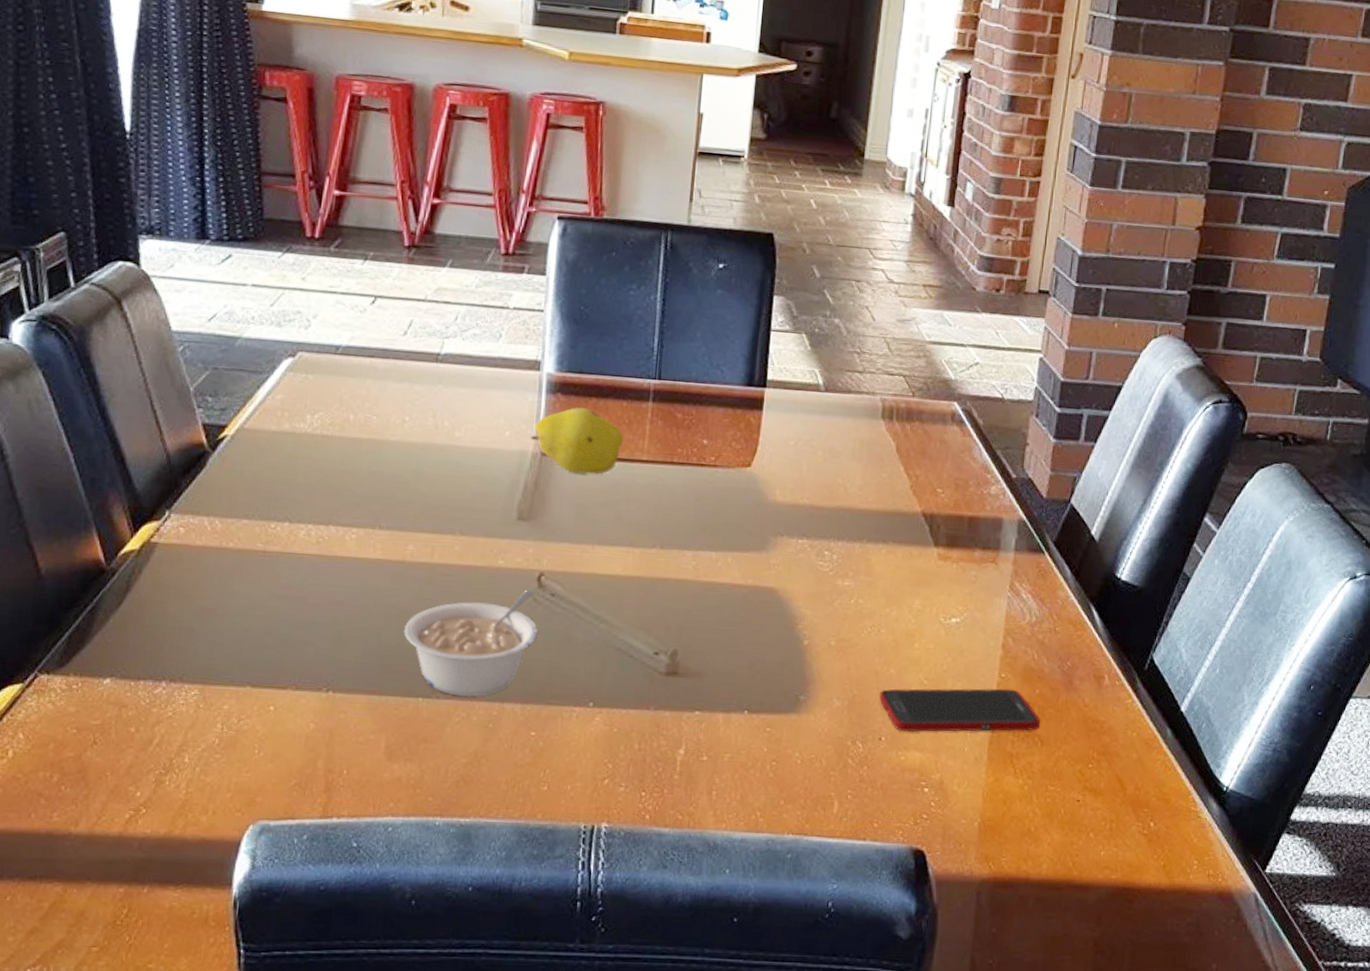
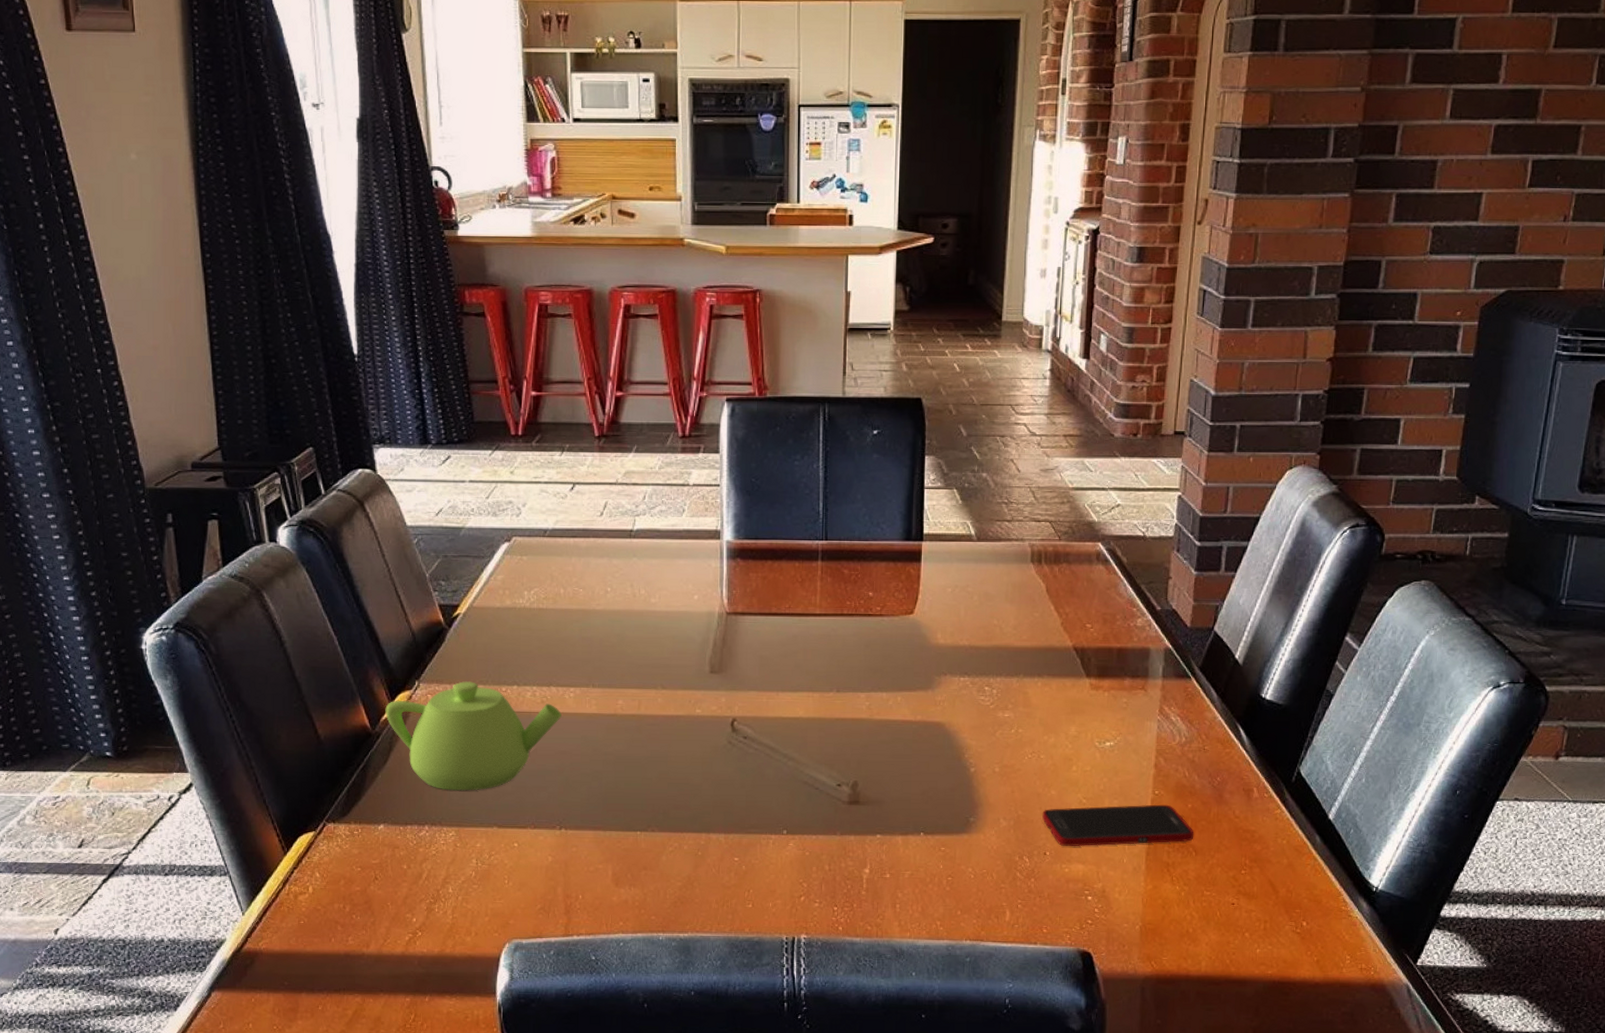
teapot: none [125,514,340,643] -> present [385,681,562,791]
legume: present [403,589,539,697] -> none [620,734,735,829]
fruit: present [530,407,624,474] -> none [716,570,798,630]

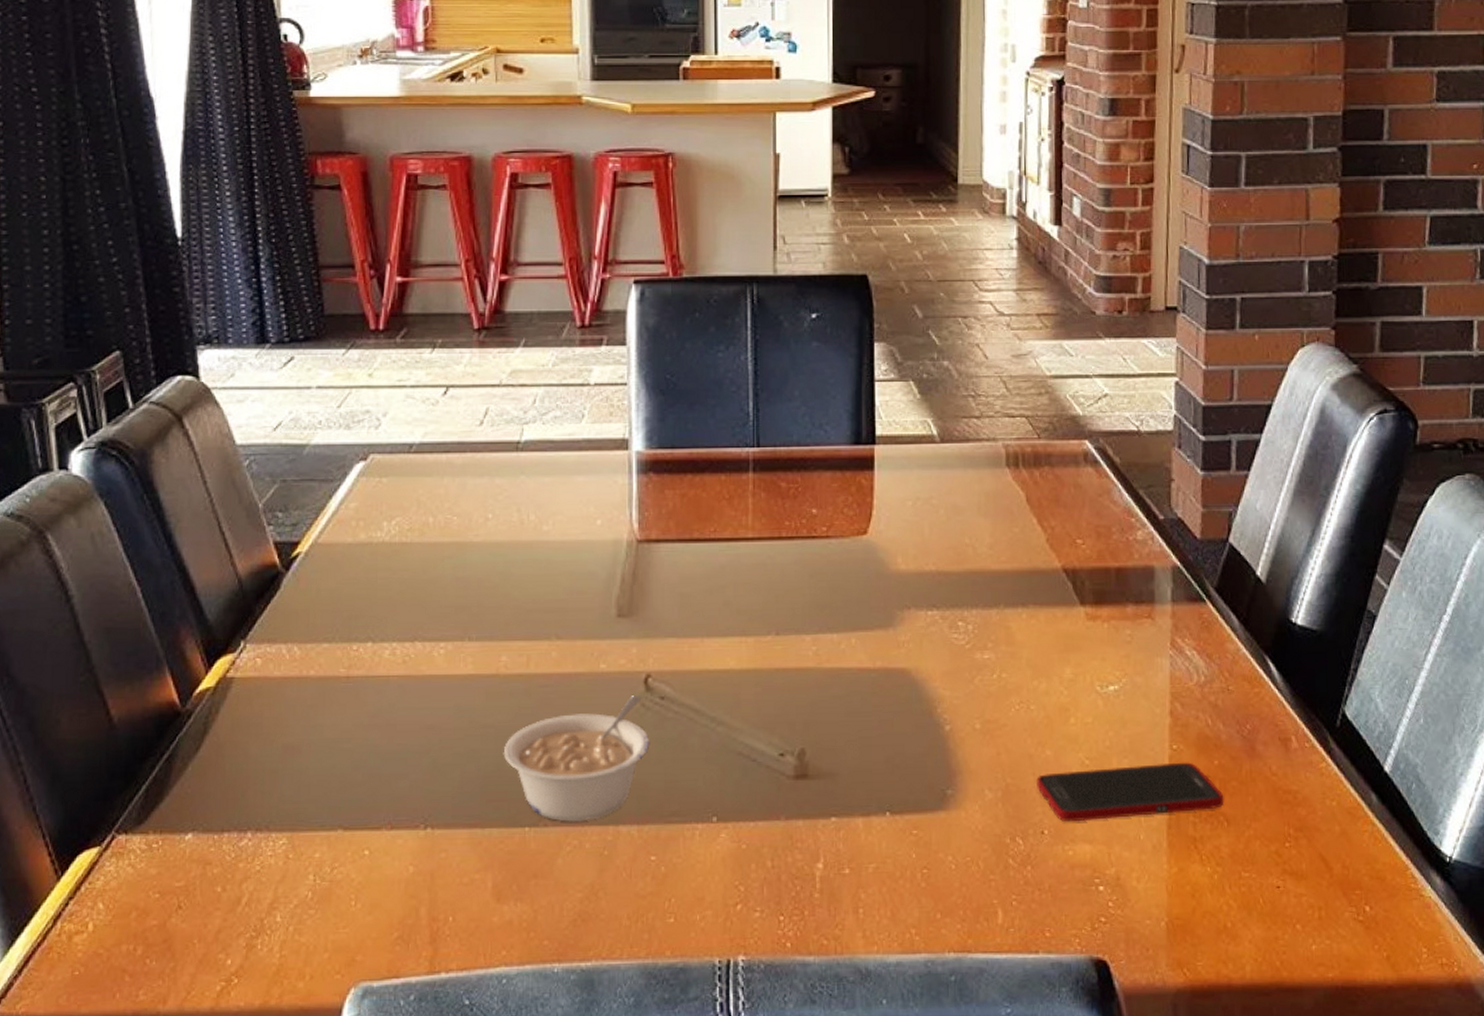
teapot: present [385,681,562,791] -> none [200,639,429,784]
legume: none [620,734,735,829] -> present [503,694,650,822]

